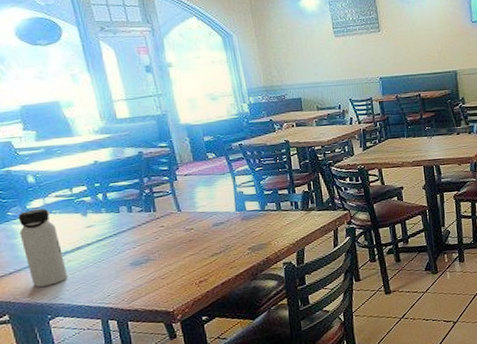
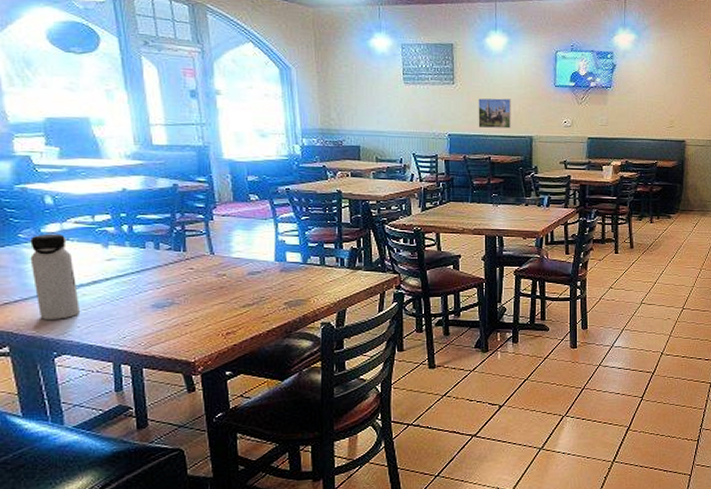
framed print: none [403,39,436,69] -> present [478,98,511,129]

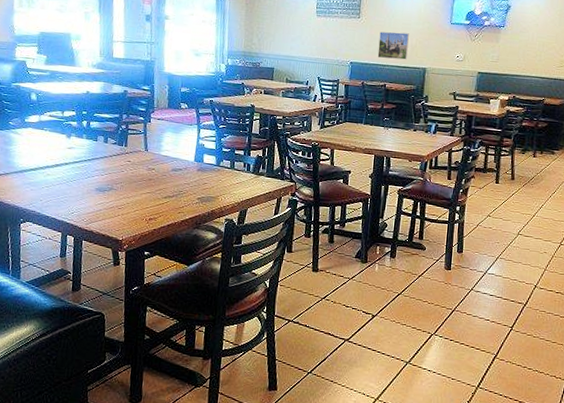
water bottle: present [30,233,81,320] -> none [14,123,44,193]

